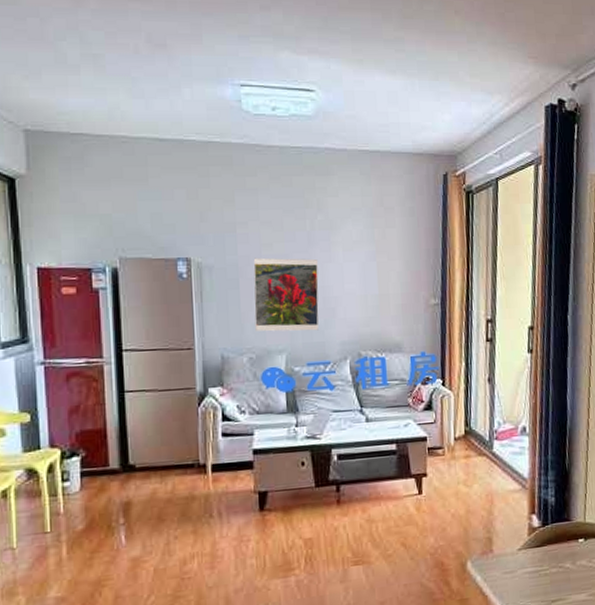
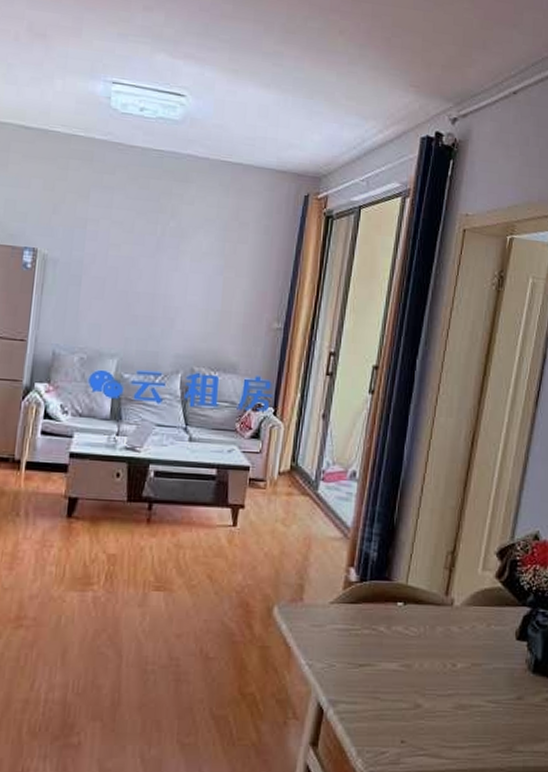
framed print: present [253,257,319,332] -> none [90,257,163,339]

